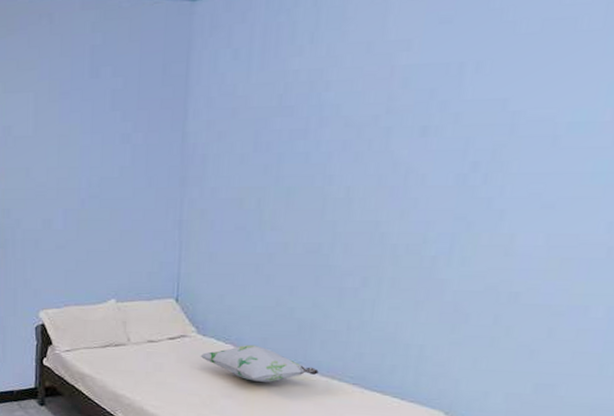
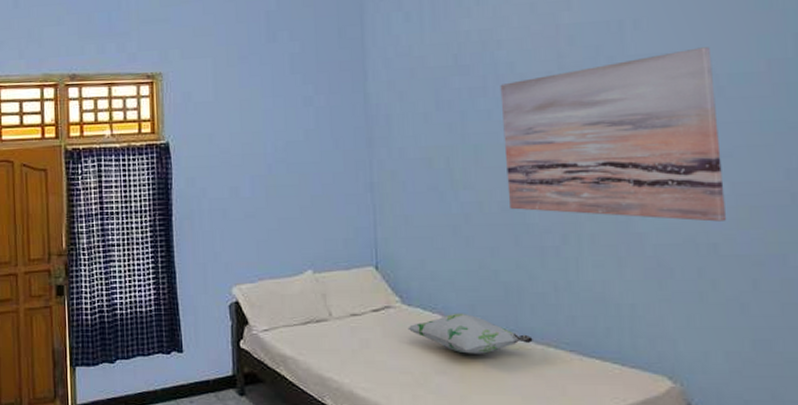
wall art: none [314,93,555,272] -> present [500,47,726,222]

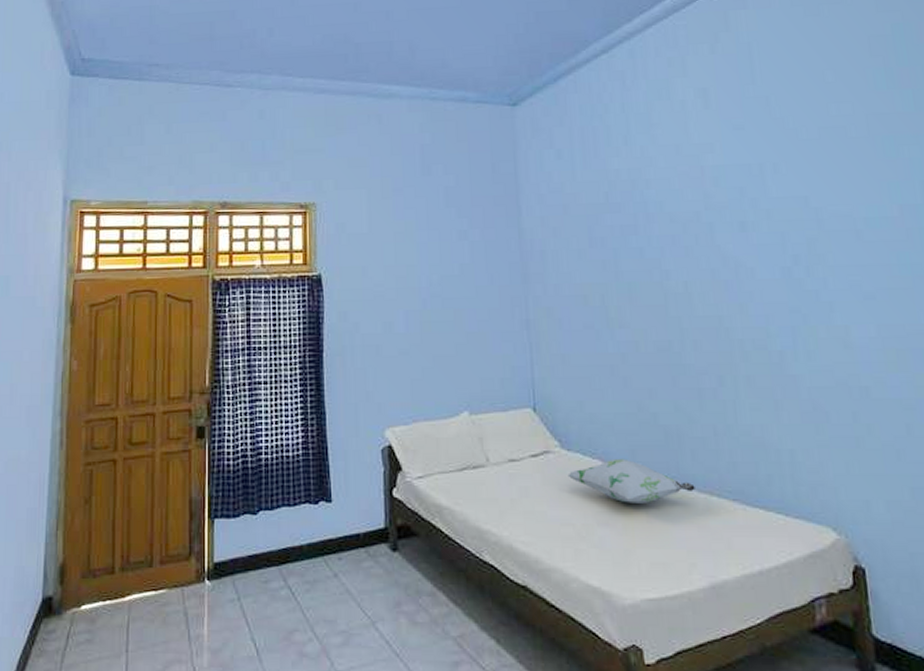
wall art: present [500,47,726,222] -> none [651,191,875,364]

